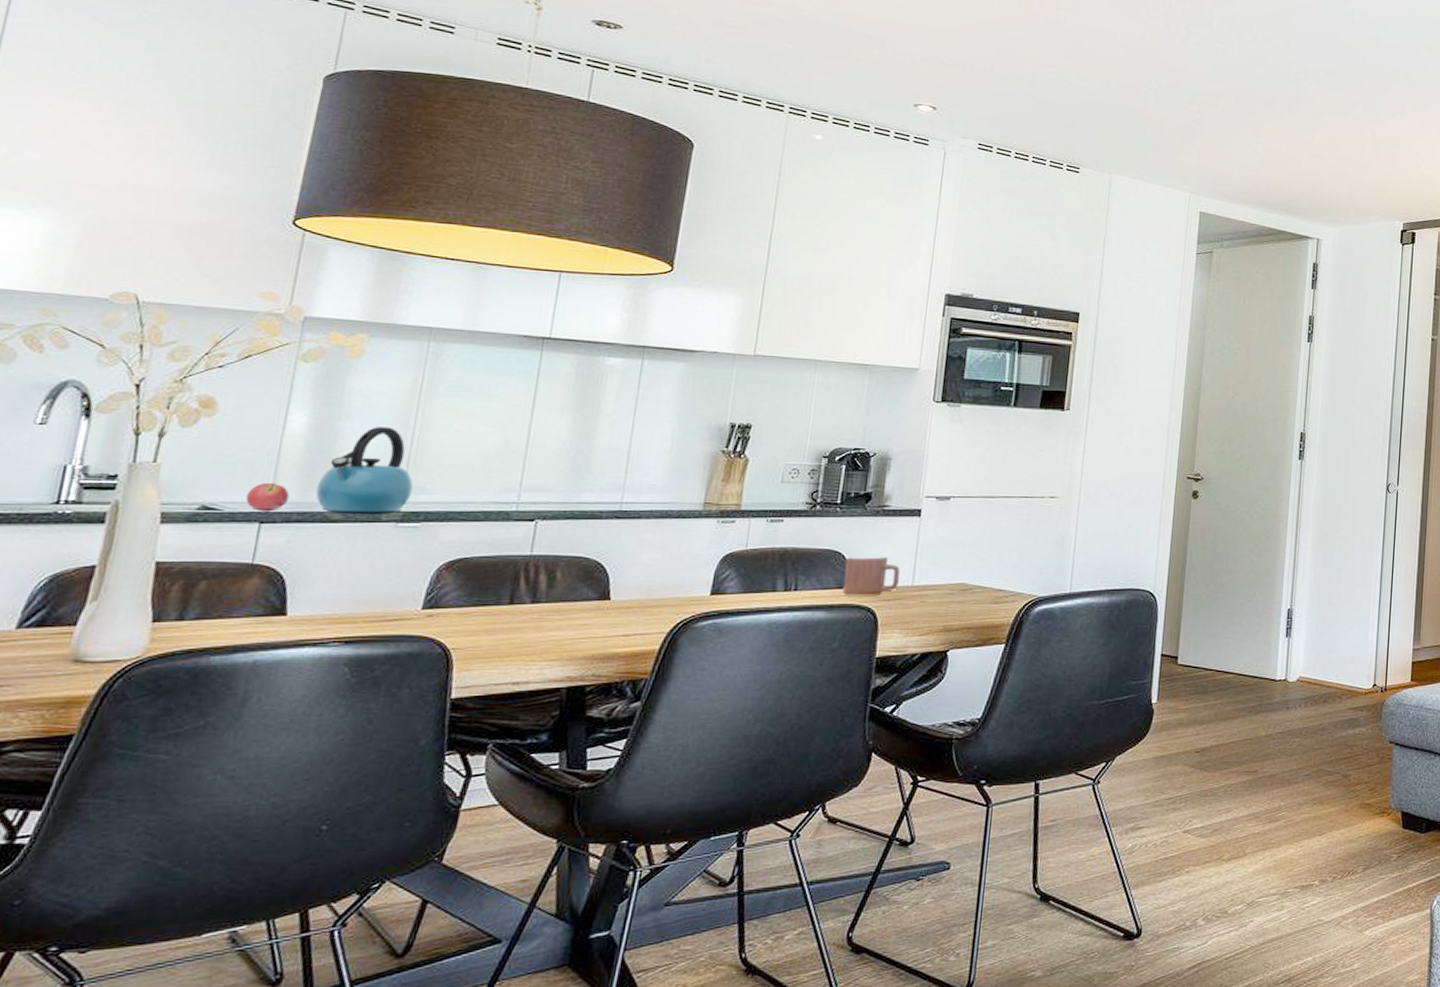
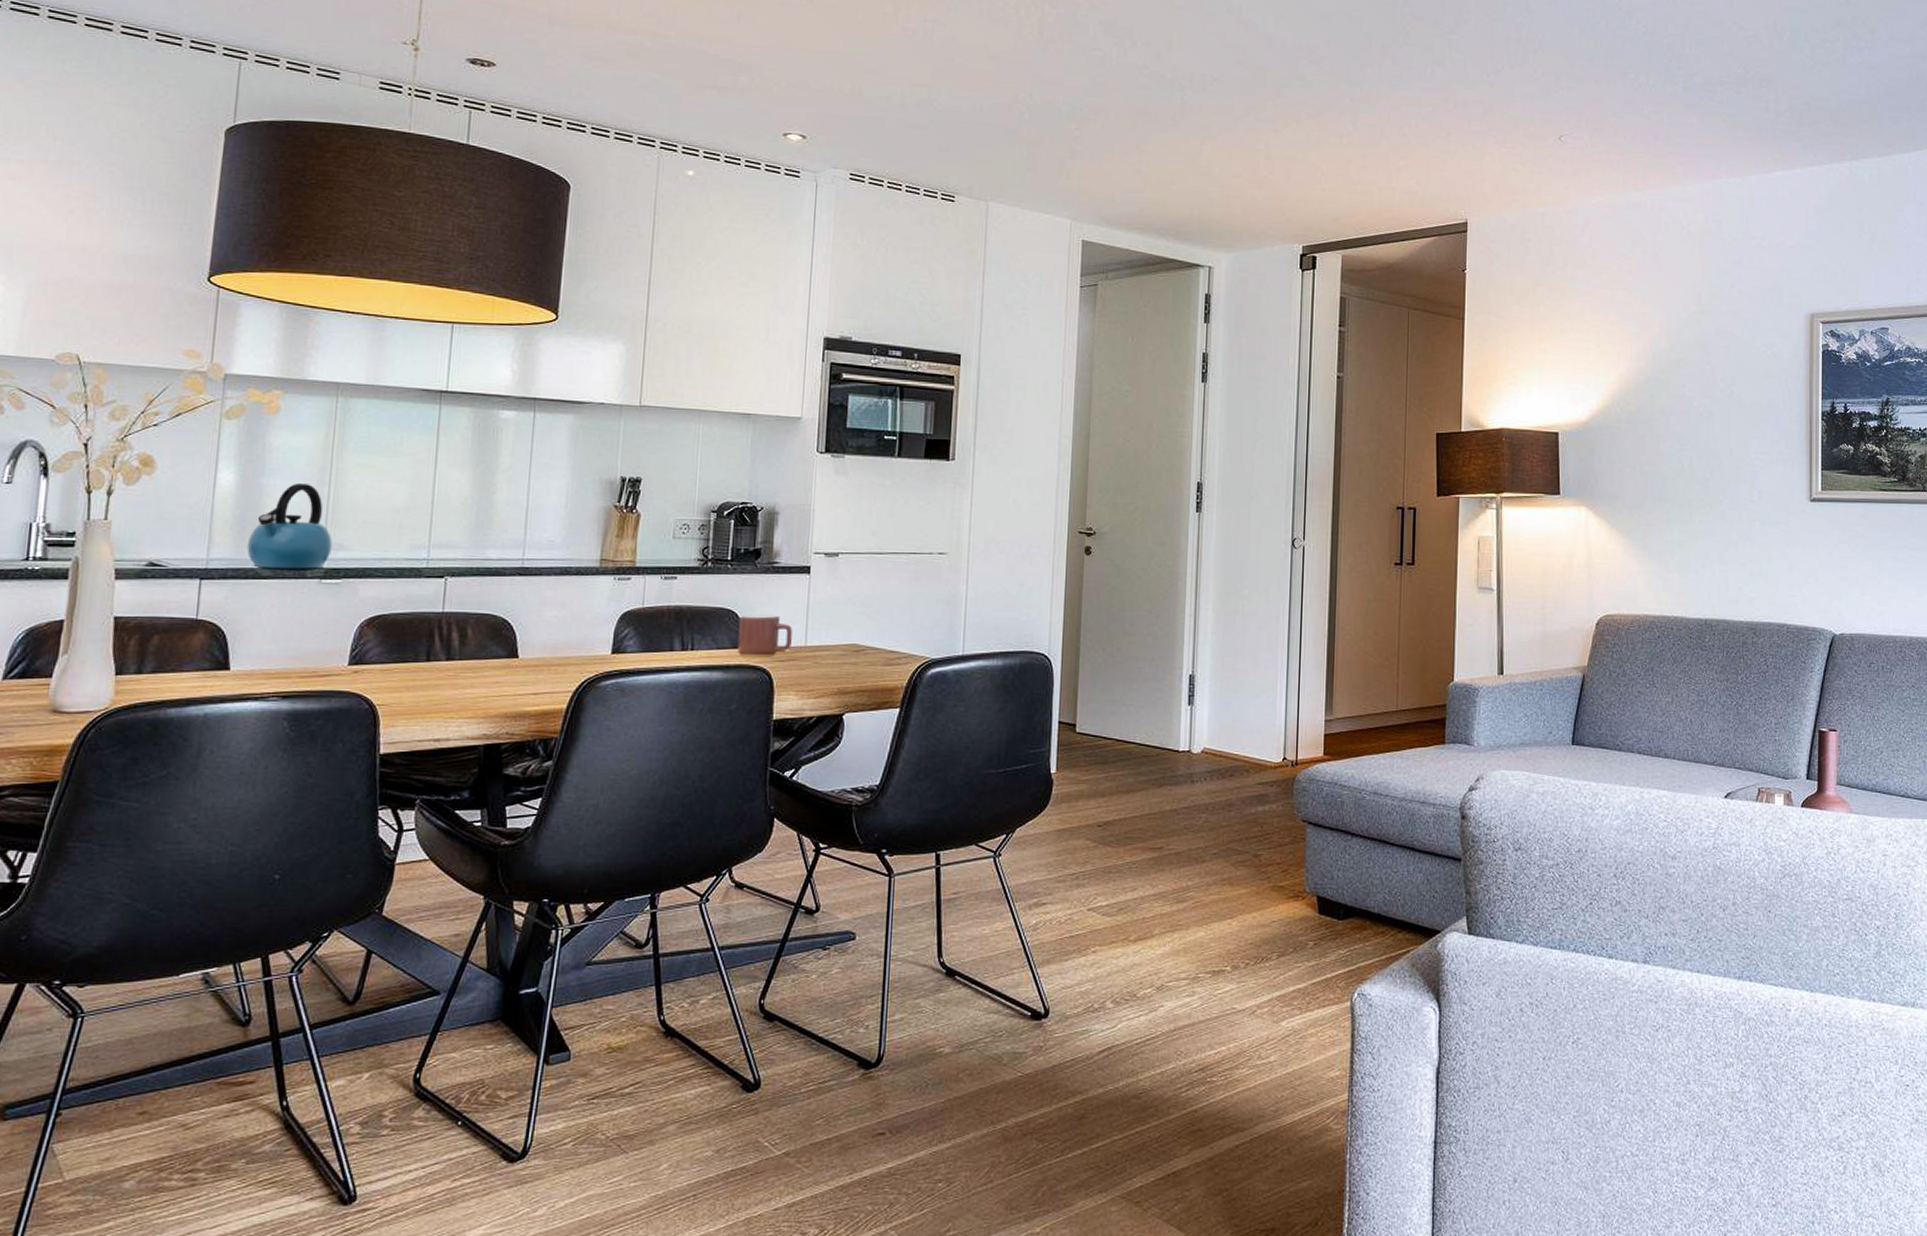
fruit: present [245,482,290,512] -> none [186,539,225,568]

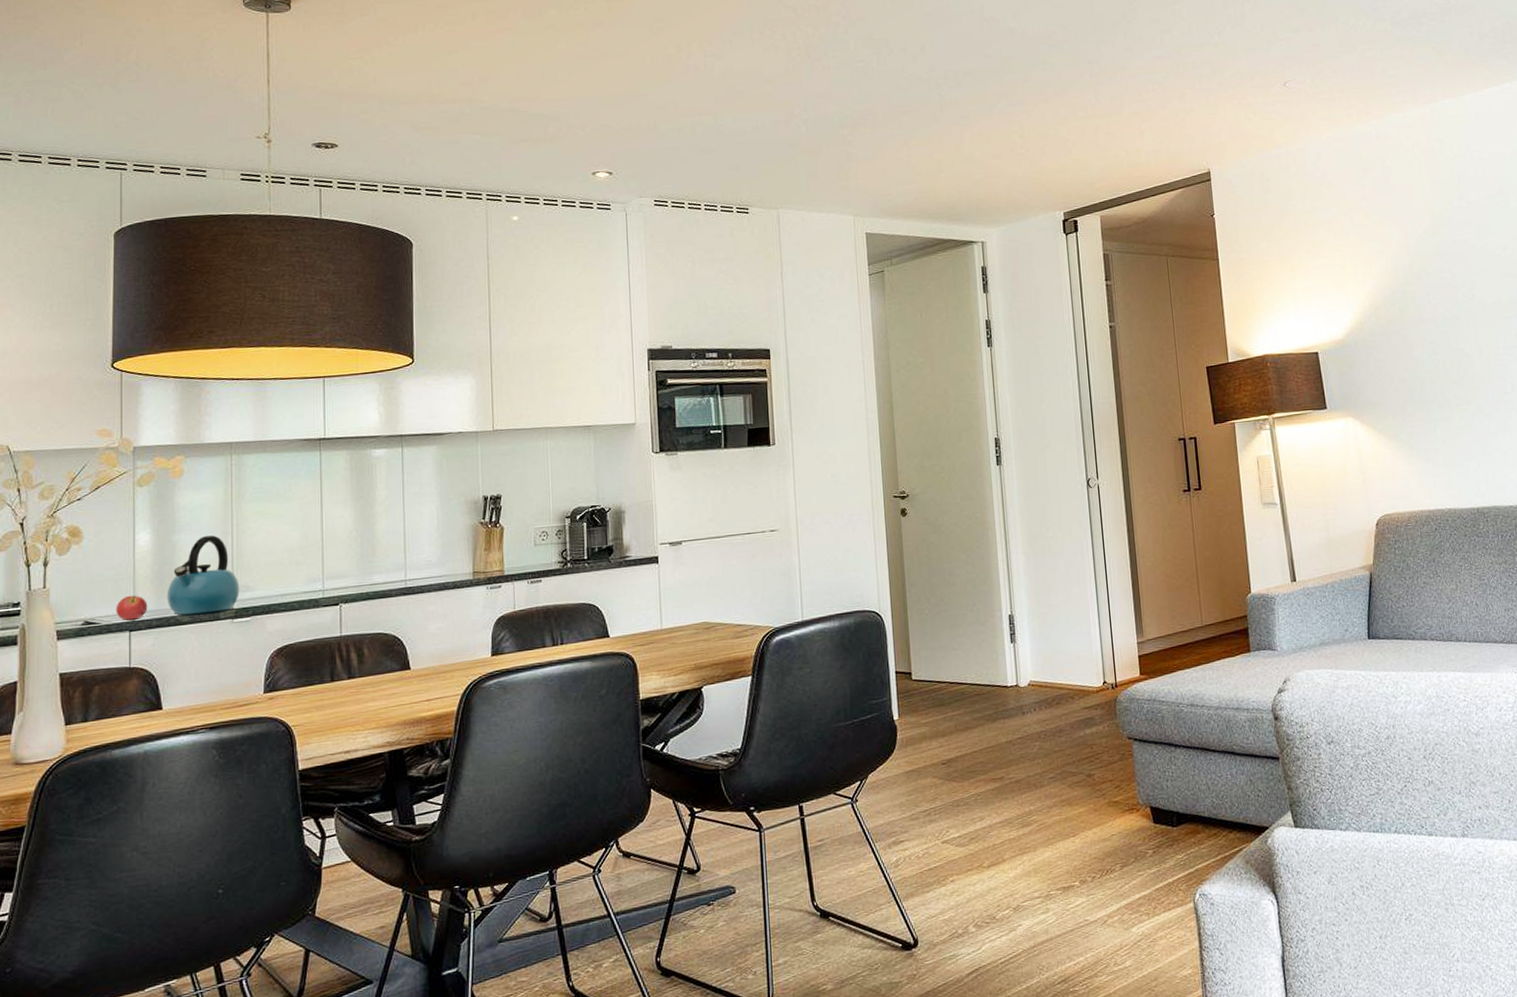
fruit: none [186,539,225,568] -> present [116,595,148,622]
mug: present [737,615,792,659] -> none [600,604,649,647]

